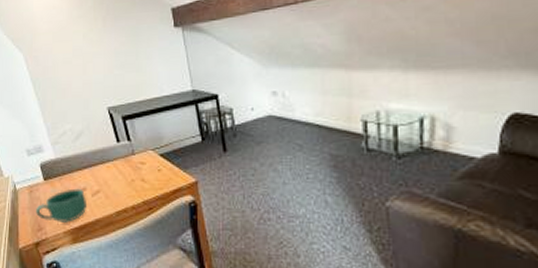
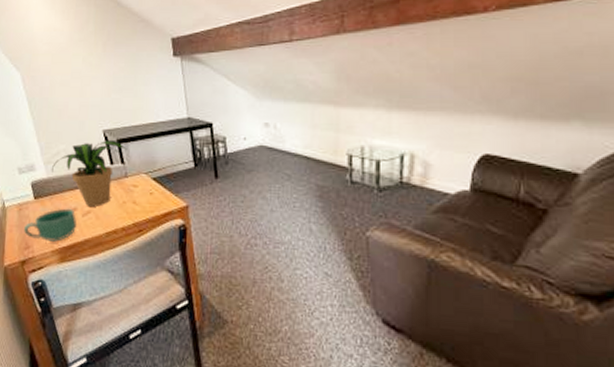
potted plant: none [58,116,133,186] -> present [51,139,127,207]

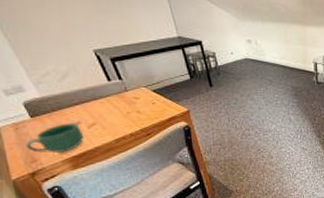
potted plant: present [51,139,127,207] -> none [43,58,123,119]

